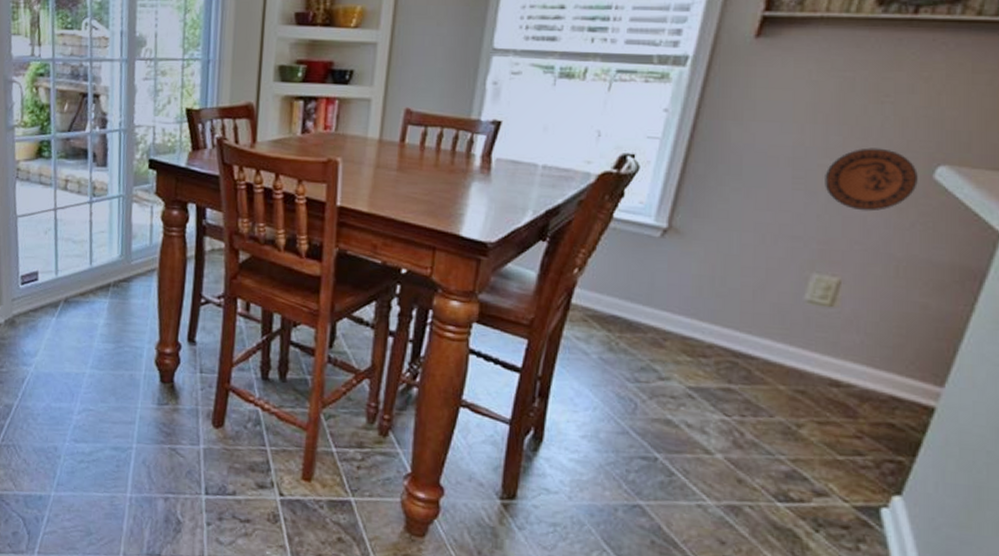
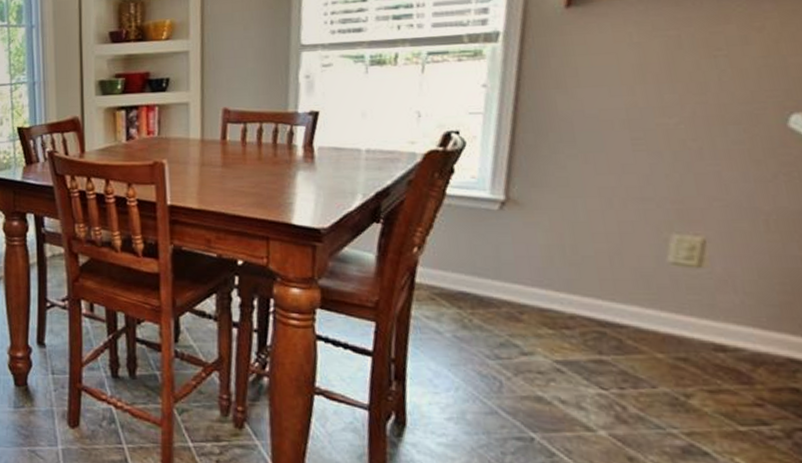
decorative plate: present [825,148,918,212] -> none [666,102,772,167]

